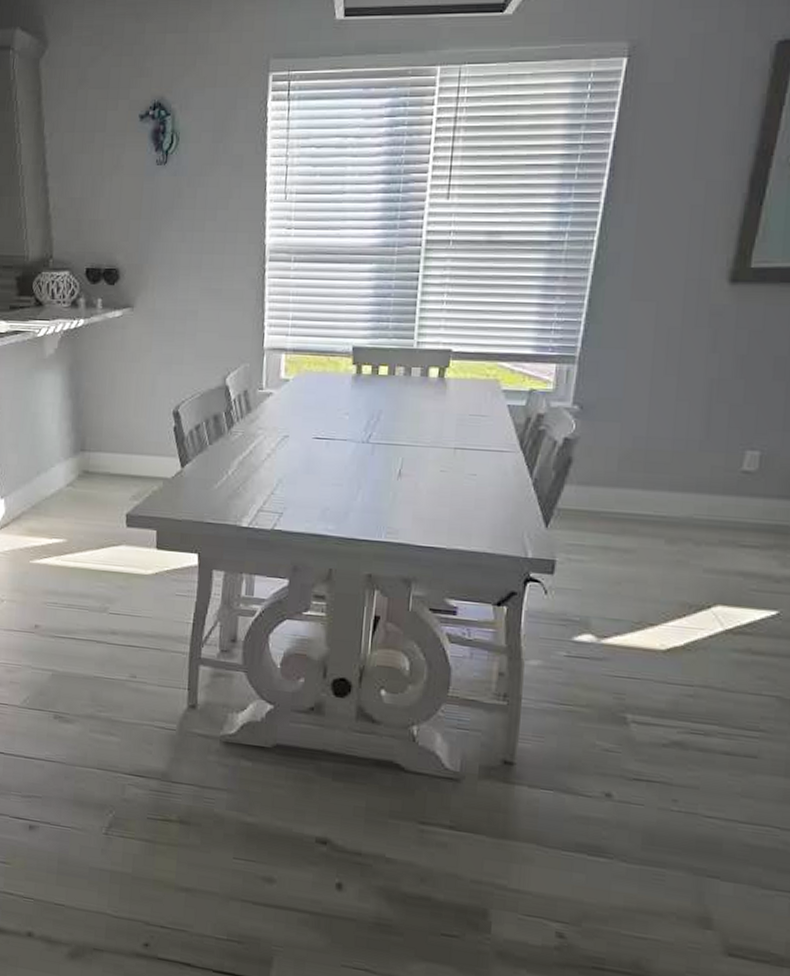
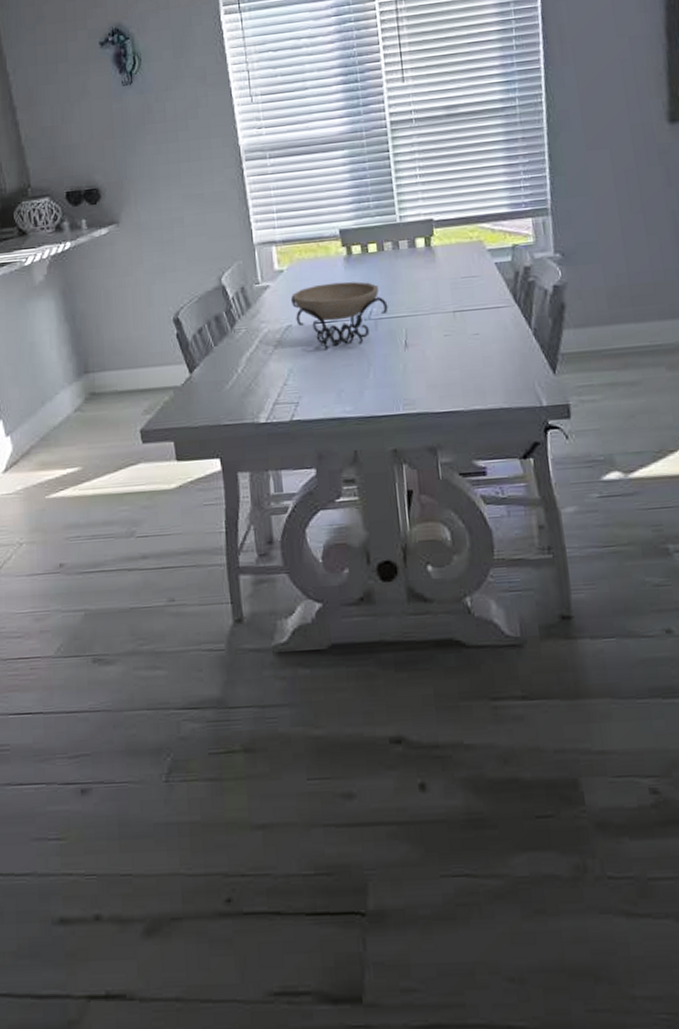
decorative bowl: none [291,399,389,466] -> present [290,281,388,349]

